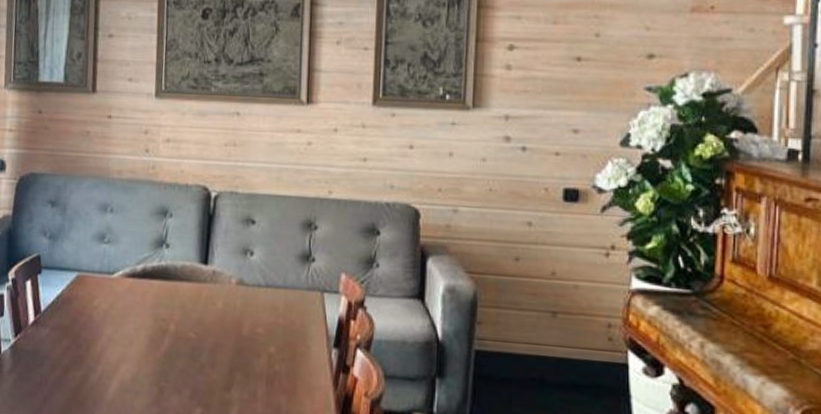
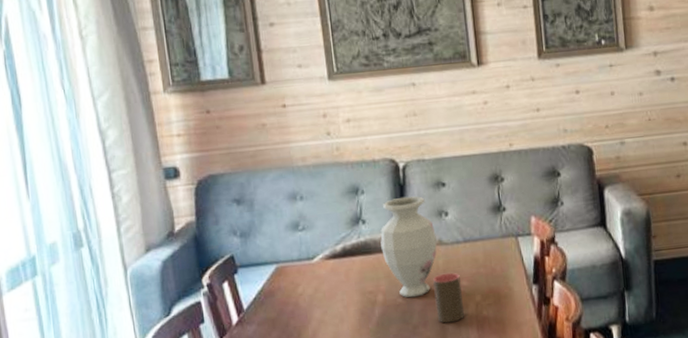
vase: none [180,227,238,335] -> present [380,196,437,298]
cup: none [226,315,256,370] -> present [433,272,464,323]

